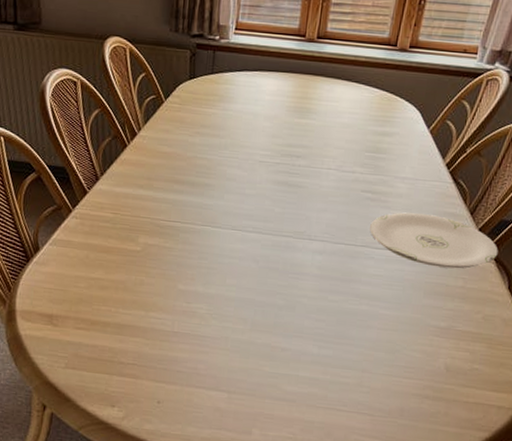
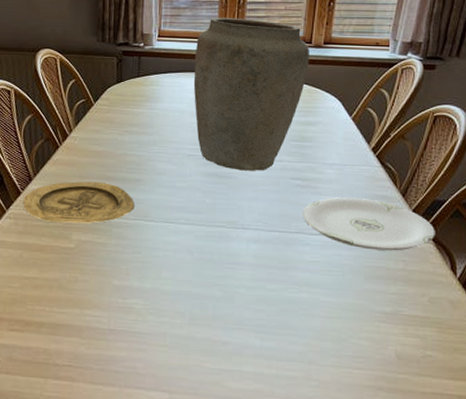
plate: none [89,183,203,227] -> present [23,181,135,223]
vase: none [269,10,394,182] -> present [193,17,309,171]

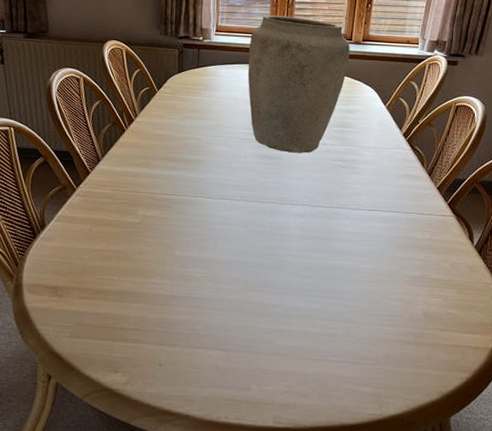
plate: present [23,181,135,223] -> none [92,162,195,200]
plate: present [303,197,435,251] -> none [343,176,456,224]

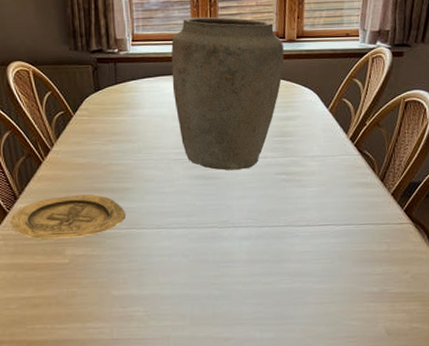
plate: none [92,162,195,200] -> present [11,194,125,239]

